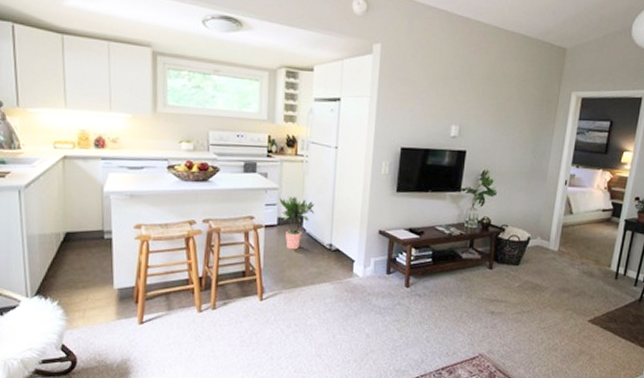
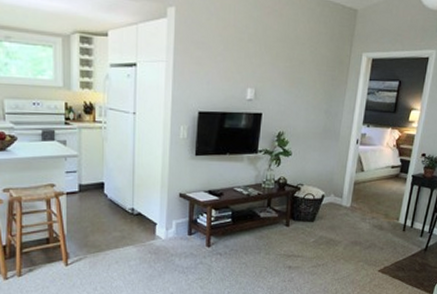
potted plant: present [279,196,314,250] -> none [79,162,115,215]

